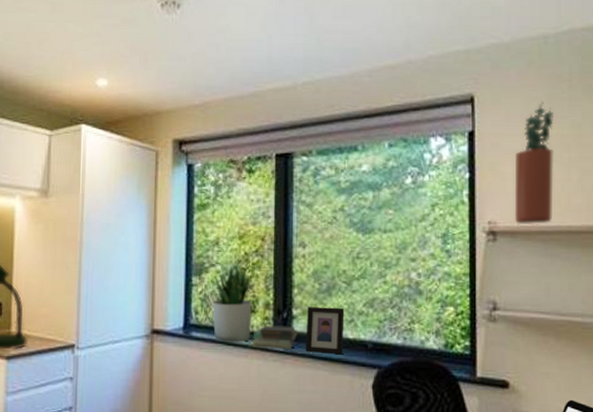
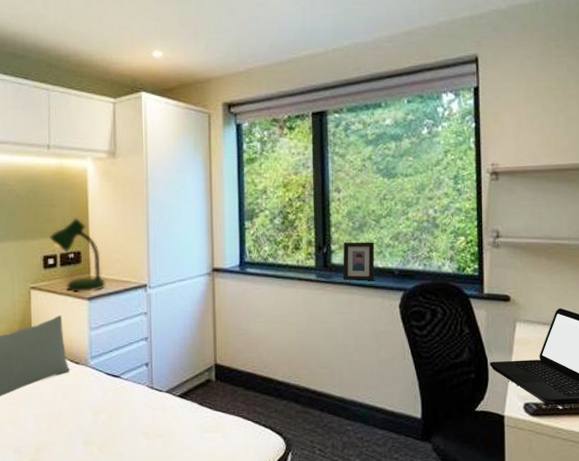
planter: present [212,263,252,343] -> none [263,208,297,276]
books: present [251,324,297,350] -> none [297,259,336,280]
vase: present [514,101,554,225] -> none [512,59,544,166]

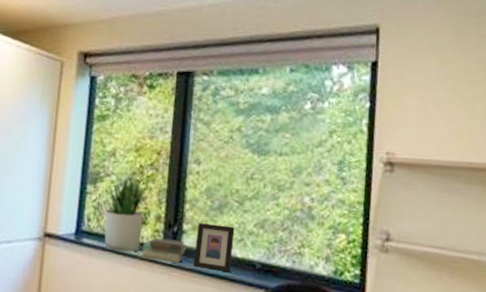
planter: none [263,208,297,276] -> present [104,175,146,253]
books: none [297,259,336,280] -> present [140,236,186,263]

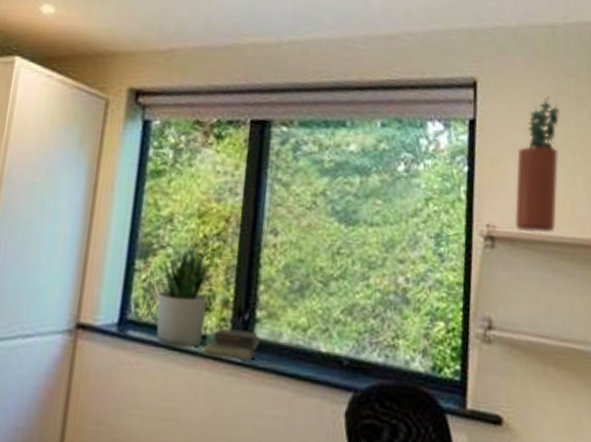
picture frame: present [193,223,235,273] -> none [268,308,319,372]
vase: none [413,36,461,159] -> present [514,95,560,234]

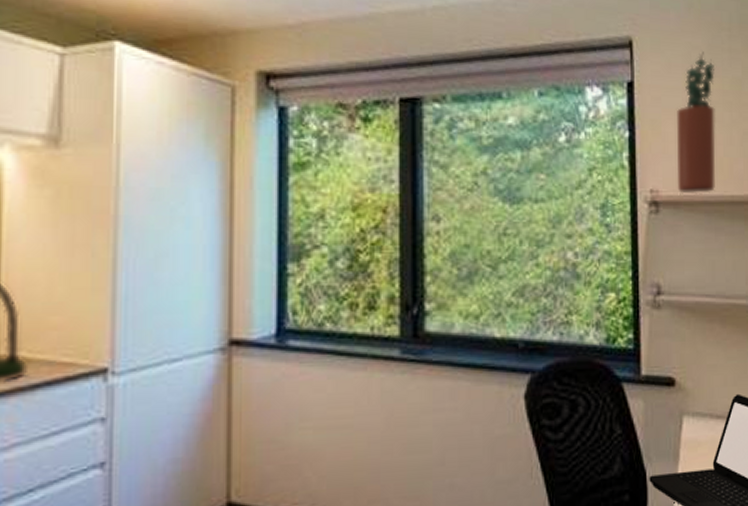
planter: present [156,247,210,348] -> none [317,244,371,352]
books: present [201,326,260,361] -> none [371,324,431,357]

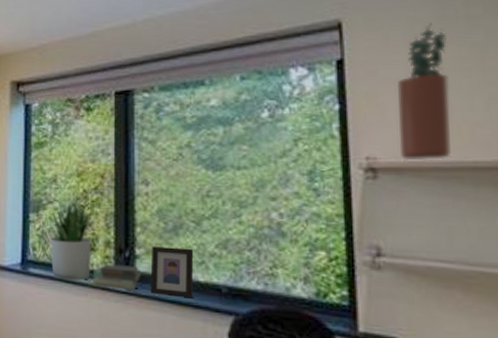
planter: none [317,244,371,352] -> present [50,201,92,281]
books: none [371,324,431,357] -> present [91,263,141,290]
picture frame: none [442,298,490,360] -> present [150,246,194,299]

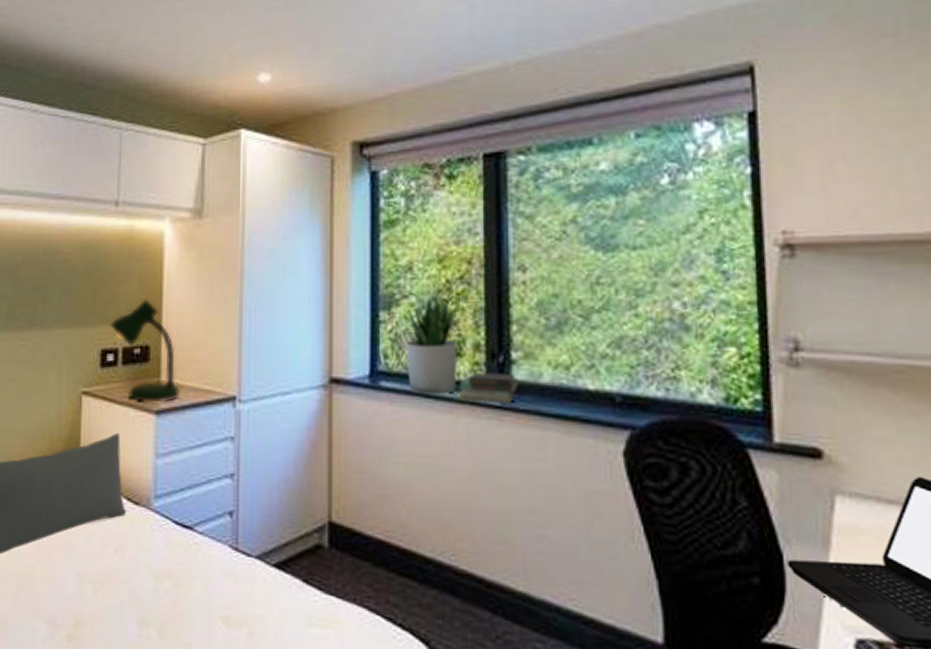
picture frame: present [150,246,194,299] -> none [529,348,582,411]
vase: present [397,22,451,161] -> none [818,66,878,234]

